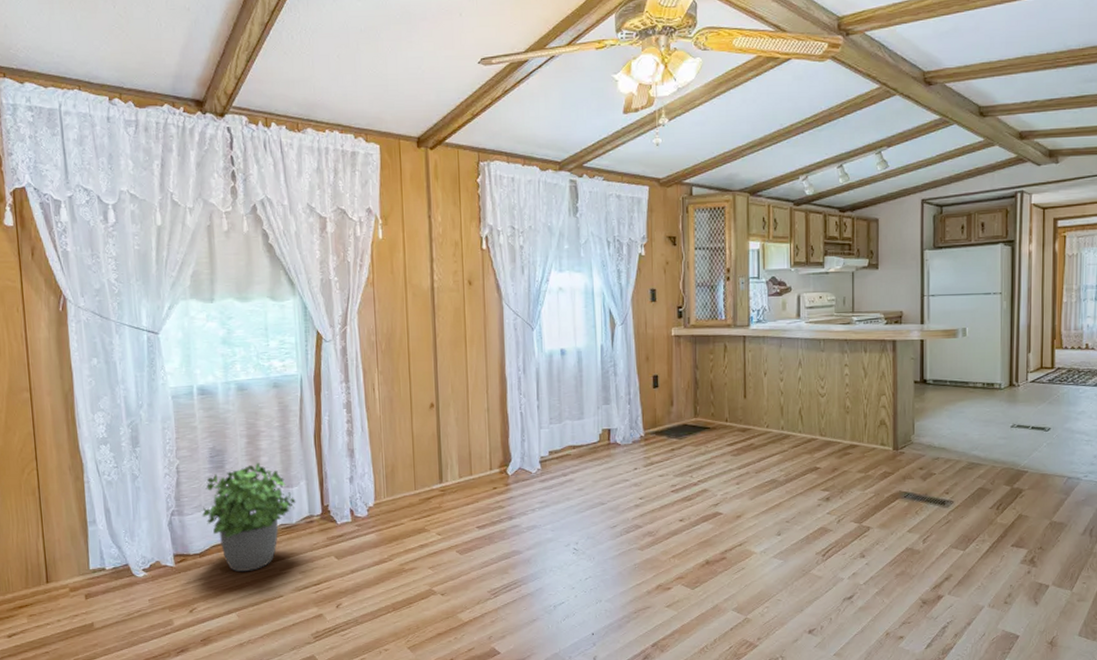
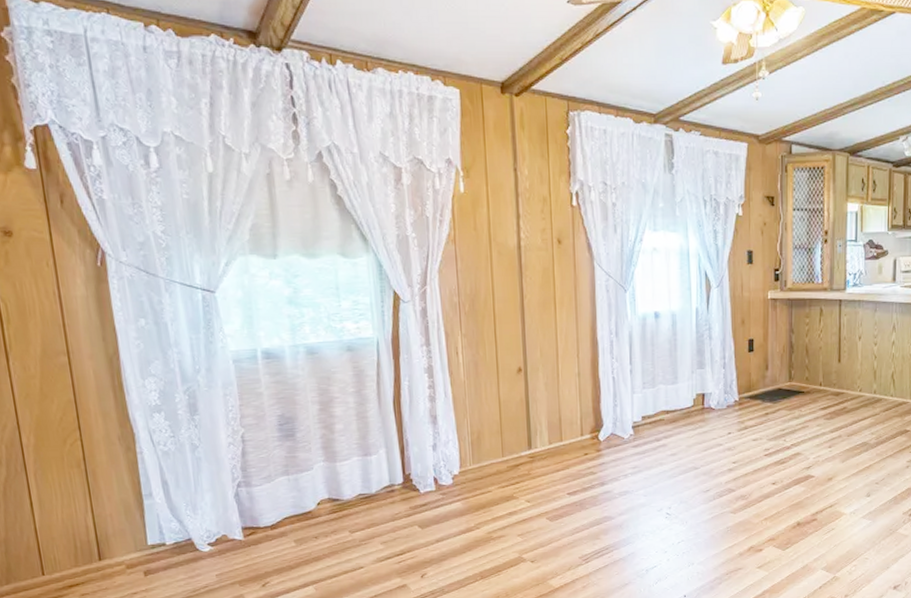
potted plant: present [201,463,296,571] -> none [271,430,375,543]

